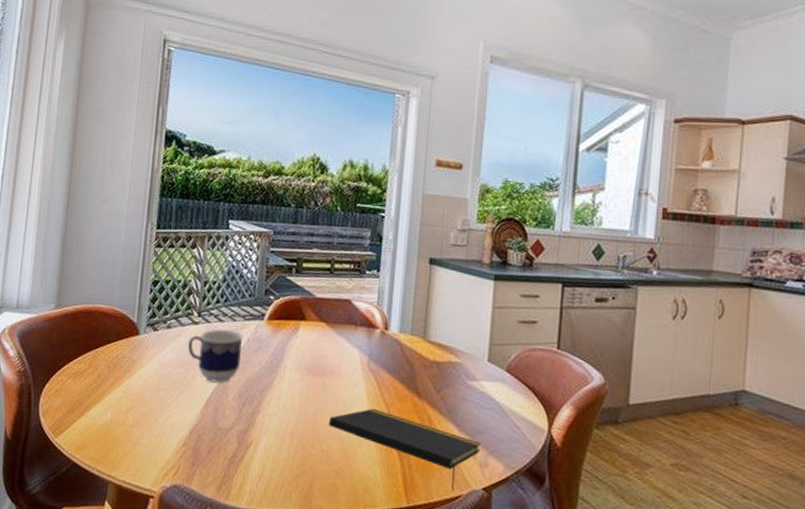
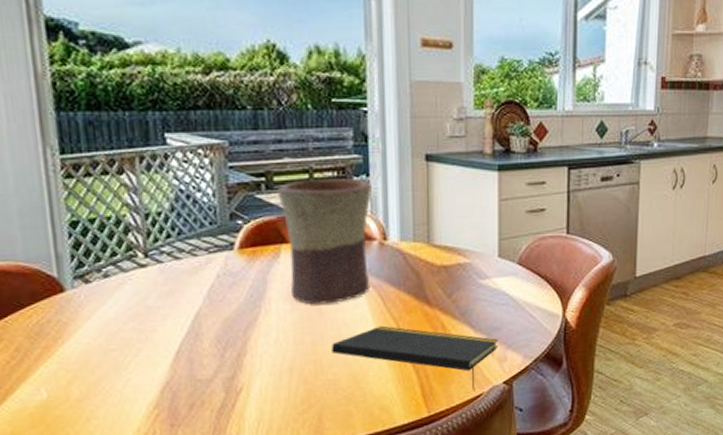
cup: present [188,329,244,383] -> none [138,267,212,331]
flower pot: none [303,268,381,380] -> present [277,178,372,305]

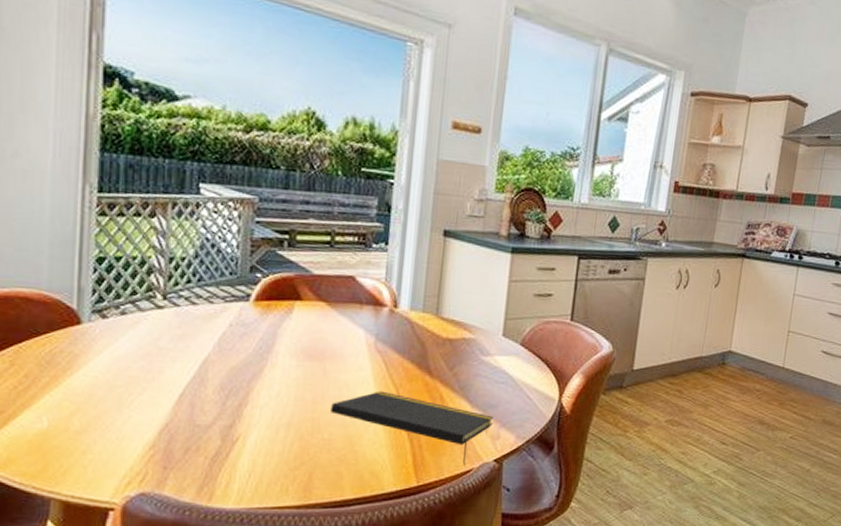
flower pot: present [277,178,372,305] -> none [298,241,389,364]

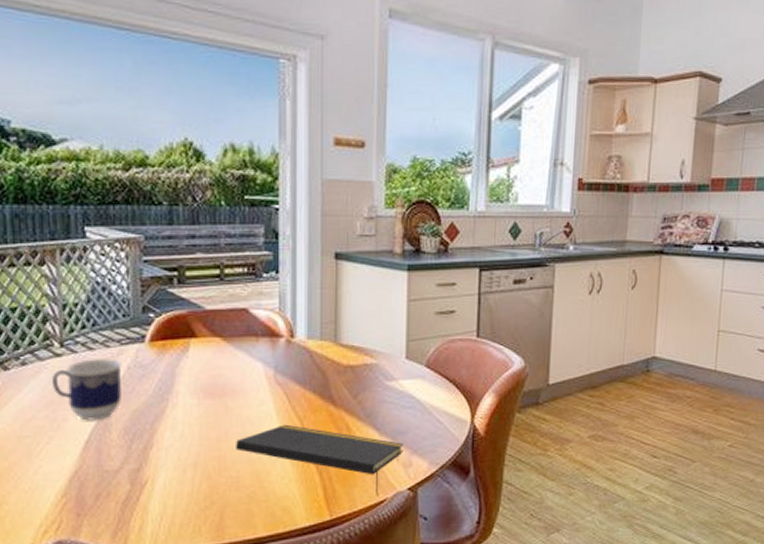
cup: none [151,313,224,375] -> present [52,359,122,421]

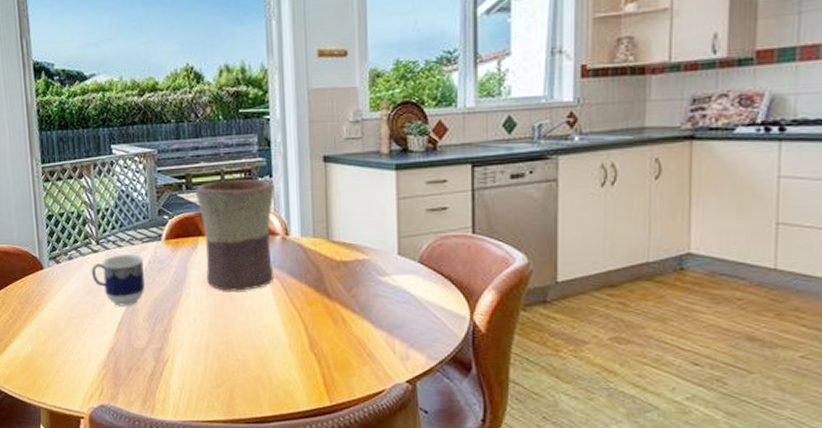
flower pot: none [188,275,280,400] -> present [195,179,275,291]
notepad: present [236,424,403,497] -> none [241,314,400,387]

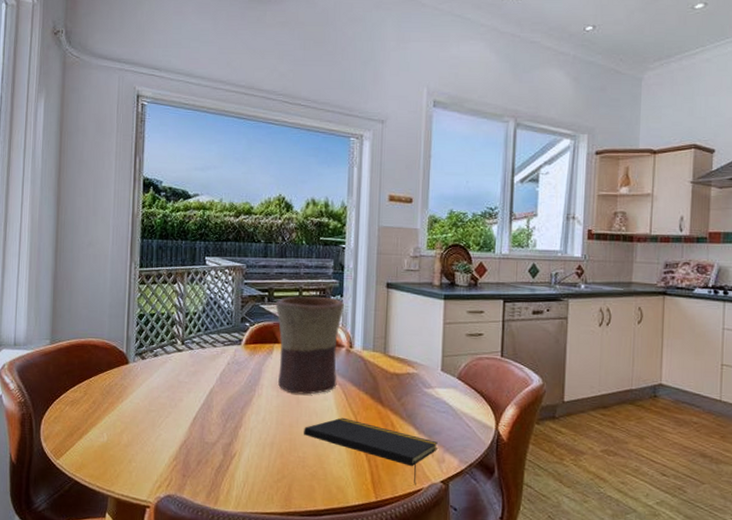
cup: present [92,254,145,306] -> none [174,355,224,403]
notepad: none [241,314,400,387] -> present [304,417,438,486]

